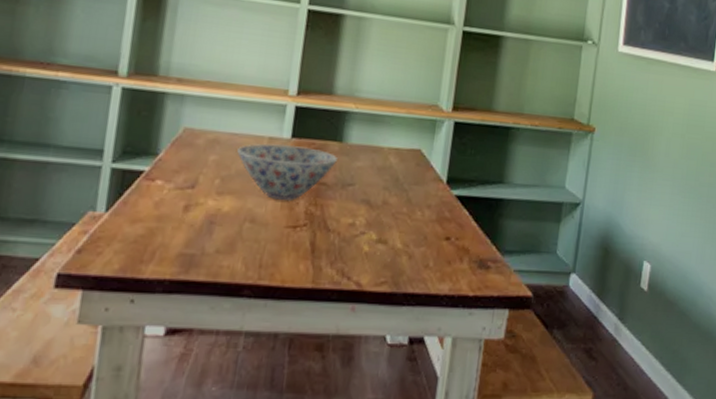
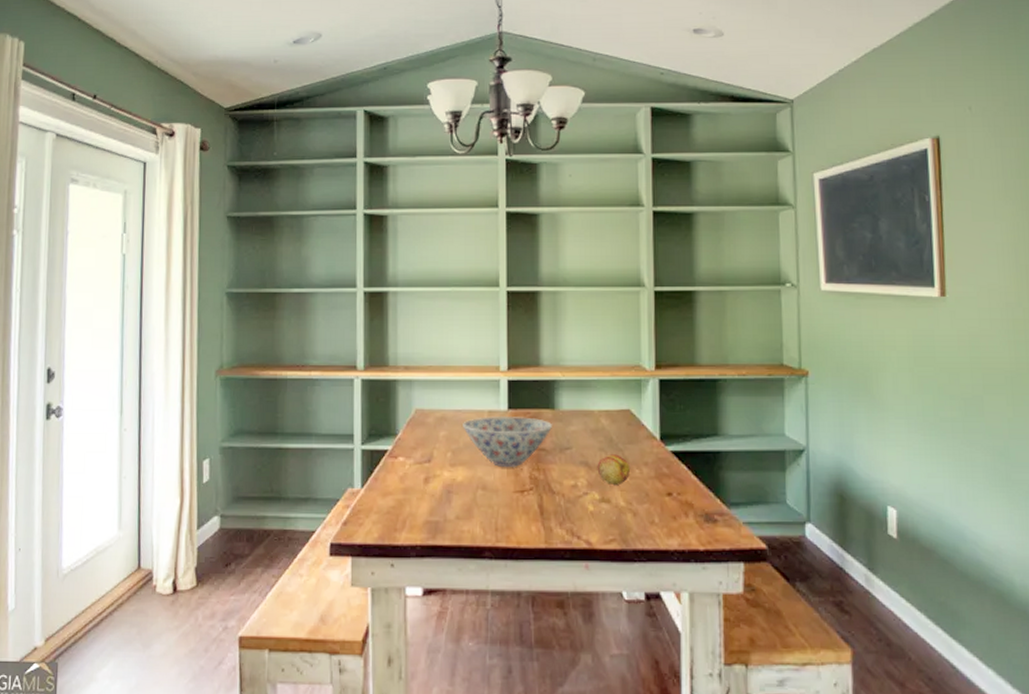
fruit: none [378,194,413,226] -> present [597,454,631,485]

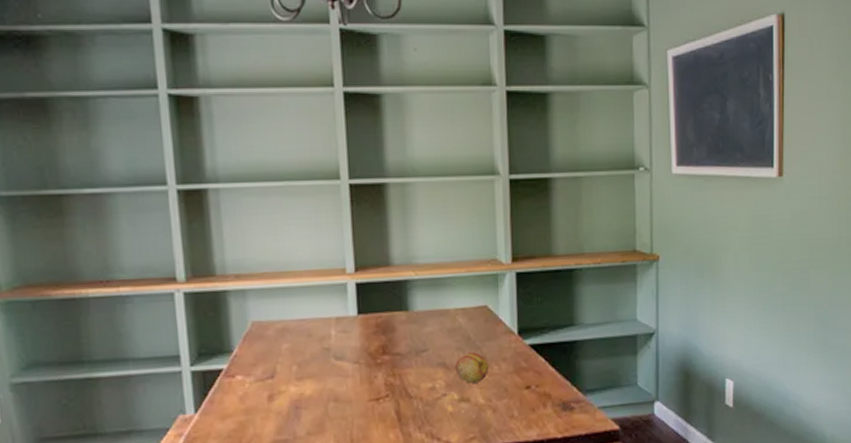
bowl: present [463,415,552,467] -> none [308,321,406,376]

